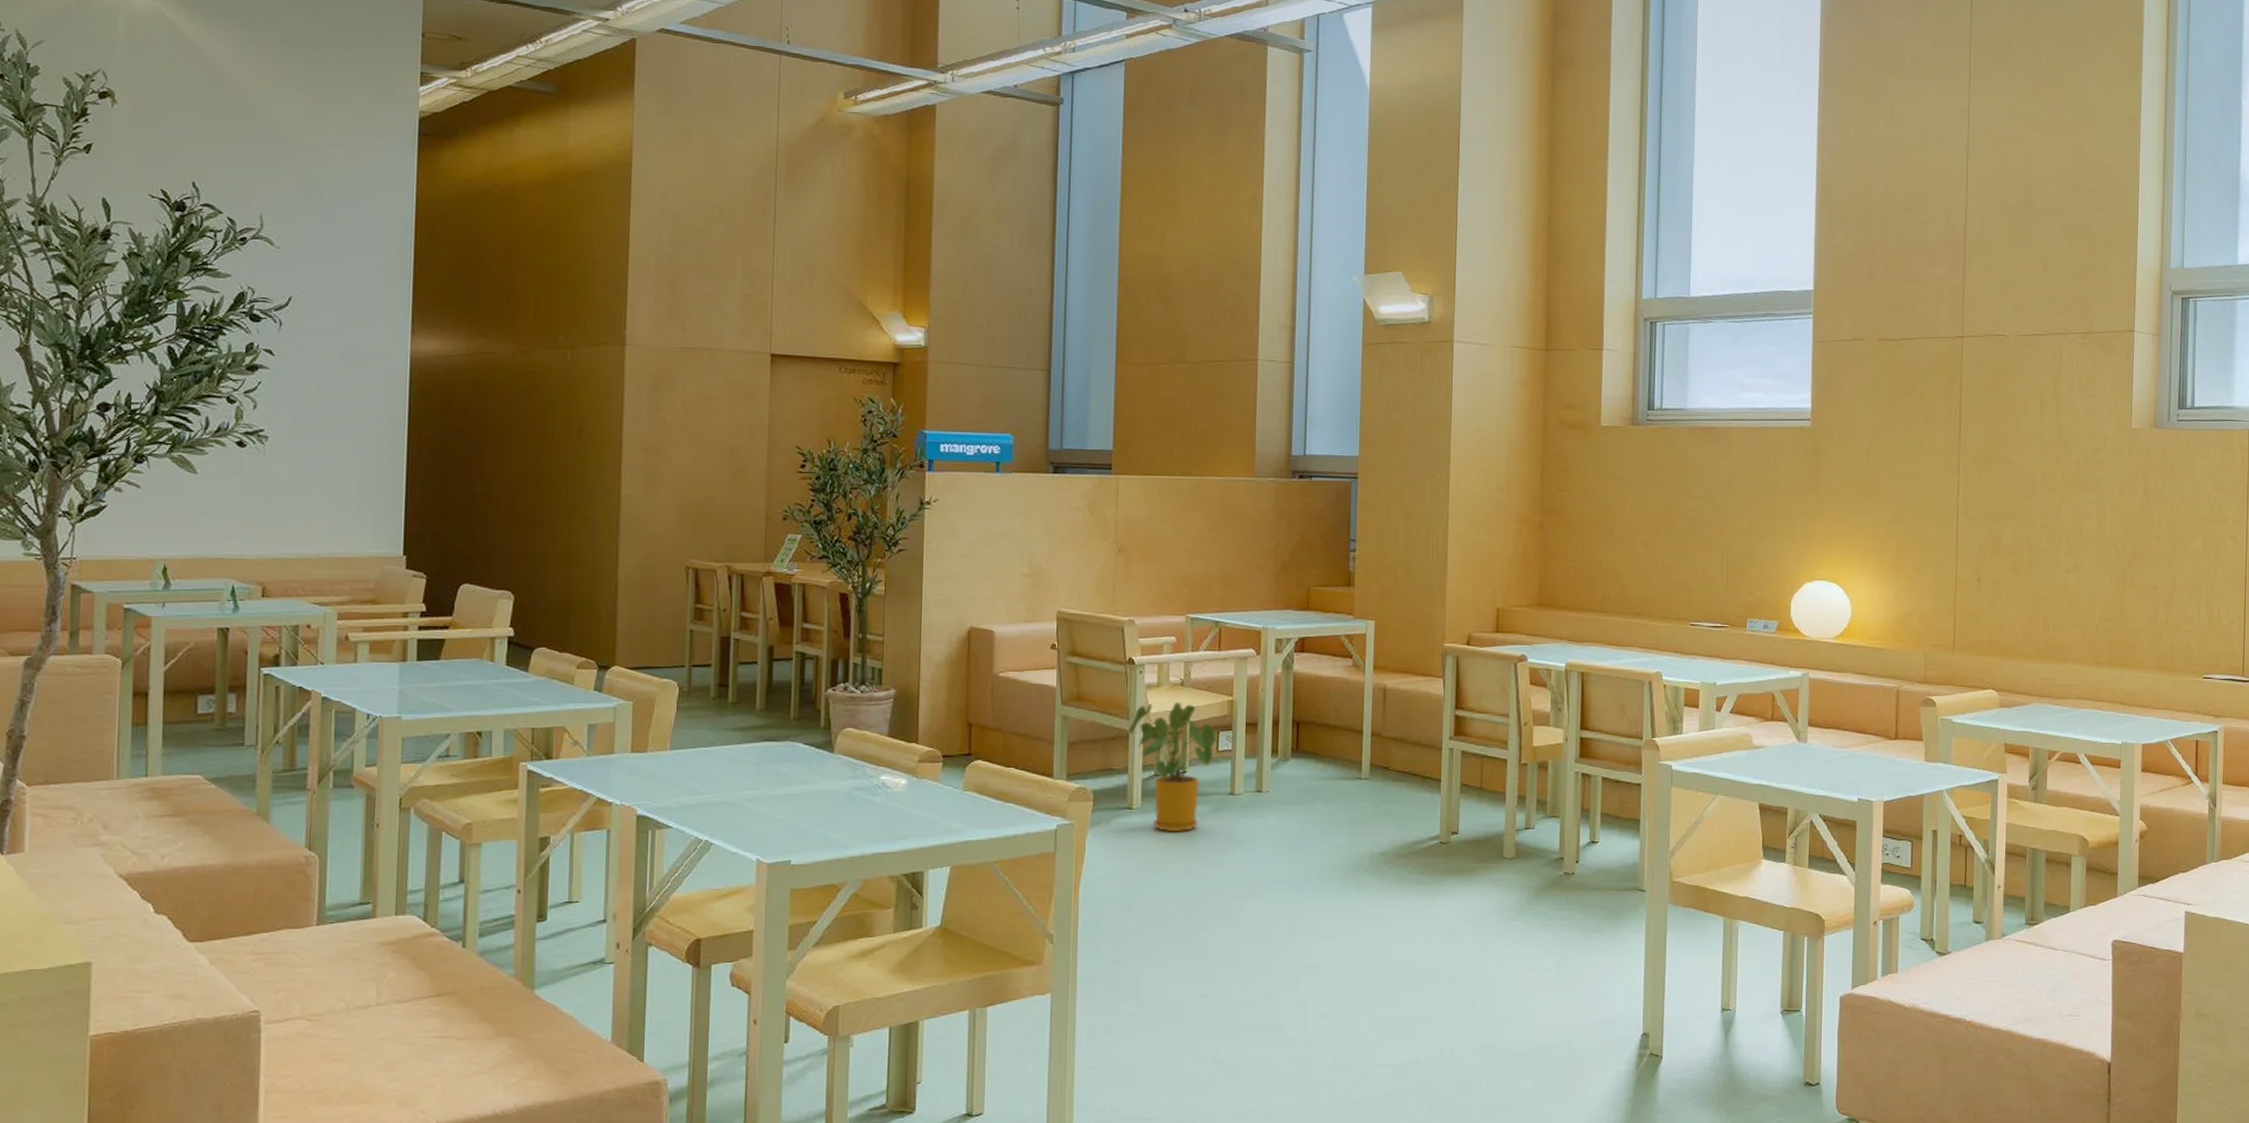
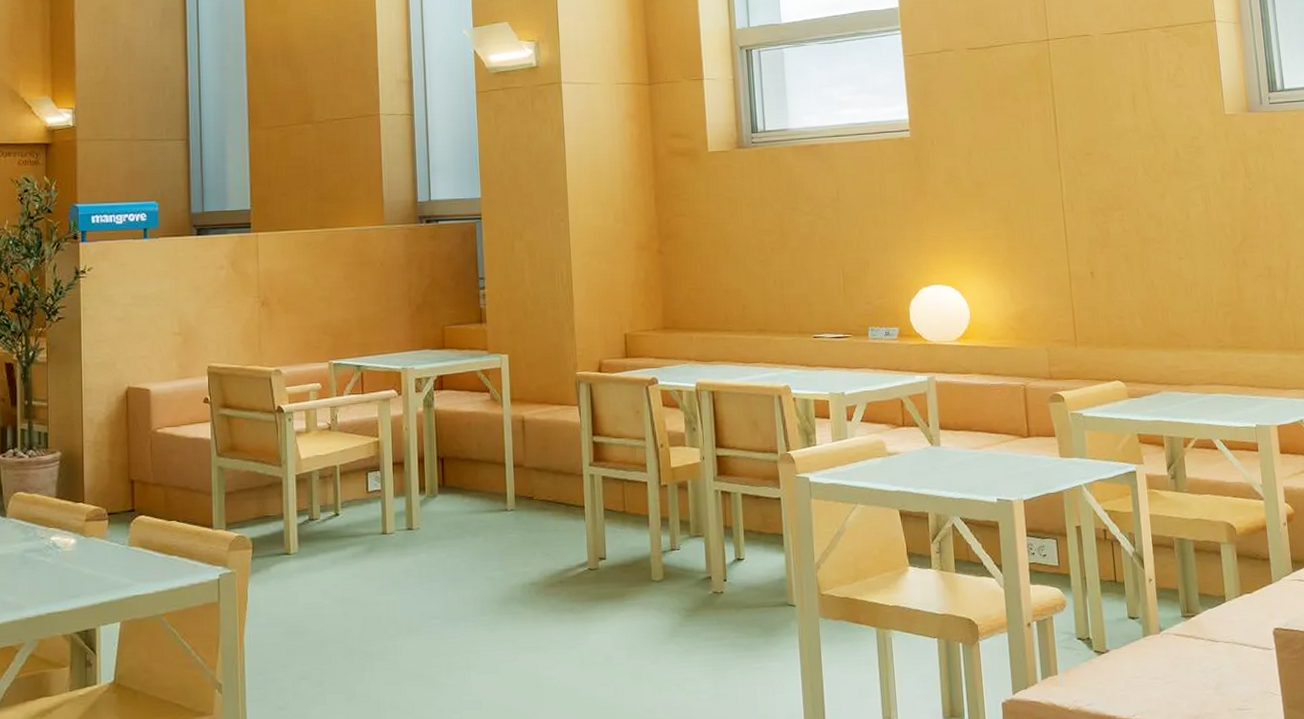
house plant: present [1129,701,1220,831] -> none [282,446,369,575]

